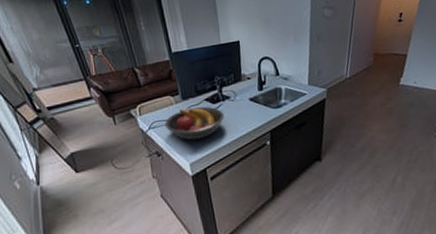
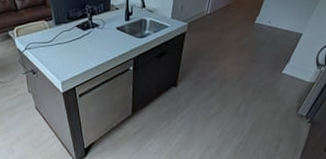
fruit bowl: present [164,106,224,140] -> none [39,32,93,62]

